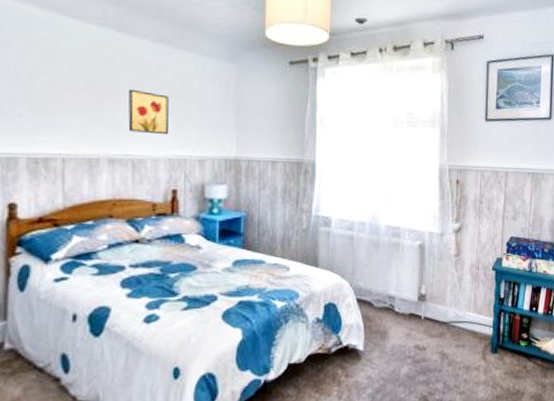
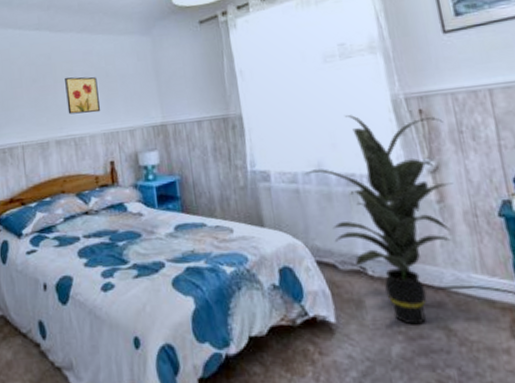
indoor plant: none [361,177,472,351] -> present [305,115,454,325]

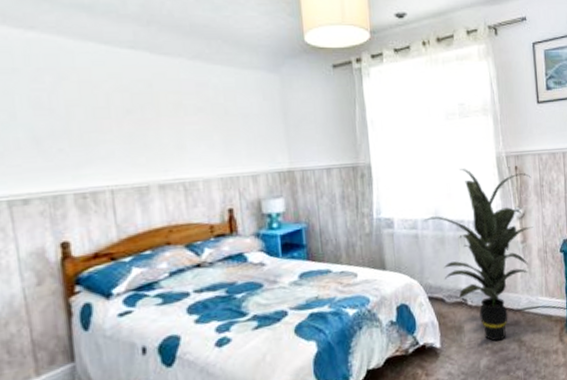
wall art: present [65,76,101,115] -> none [171,110,218,155]

